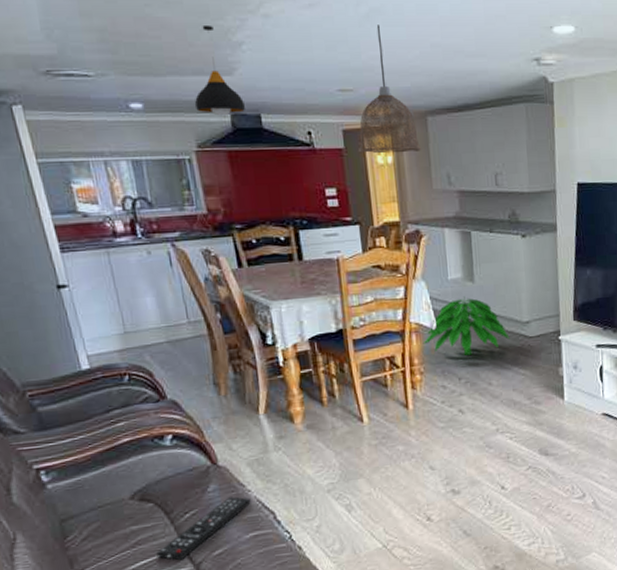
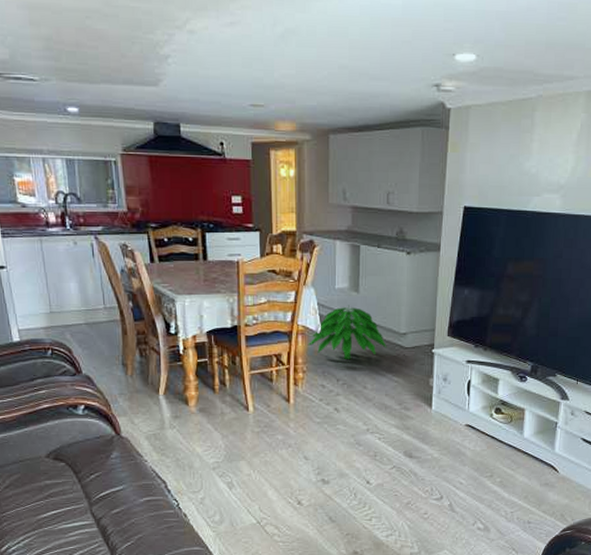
remote control: present [156,496,251,561] -> none [65,465,147,515]
pendant light: present [194,26,245,116] -> none [122,39,166,124]
pendant lamp: present [357,25,422,154] -> none [263,45,322,168]

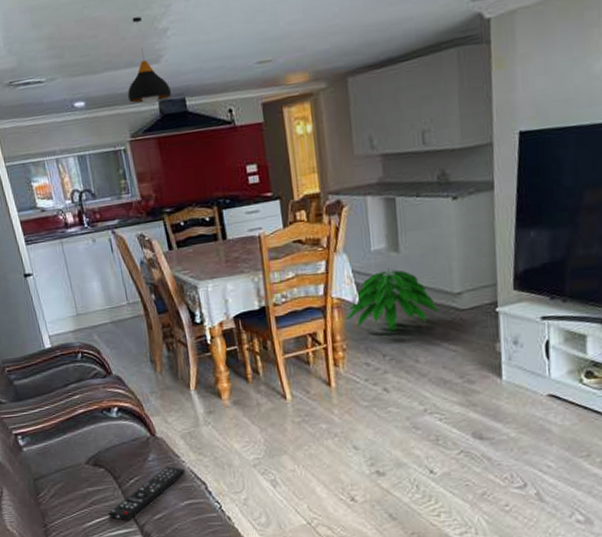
remote control: none [65,465,147,515] -> present [108,466,185,522]
pendant light: none [122,39,166,124] -> present [127,16,171,105]

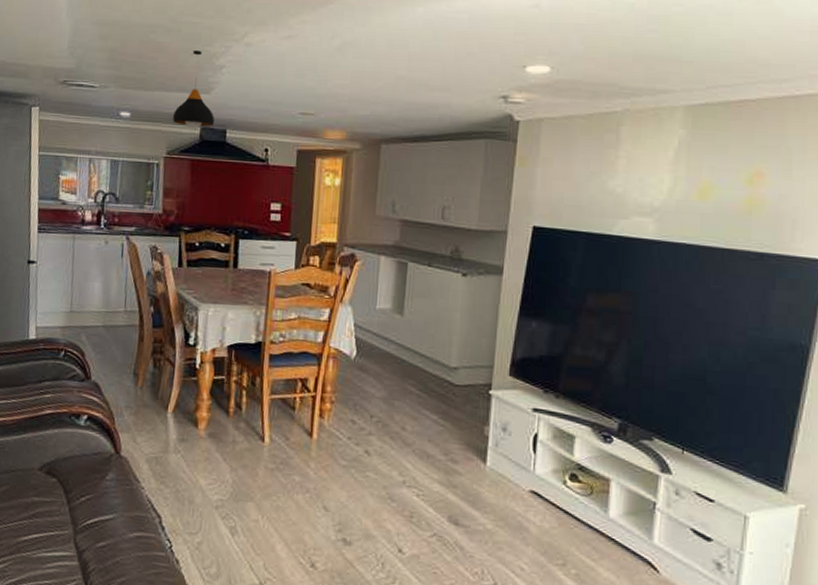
remote control: present [108,466,185,522] -> none [48,490,142,544]
indoor plant: present [346,268,439,331] -> none [340,329,433,393]

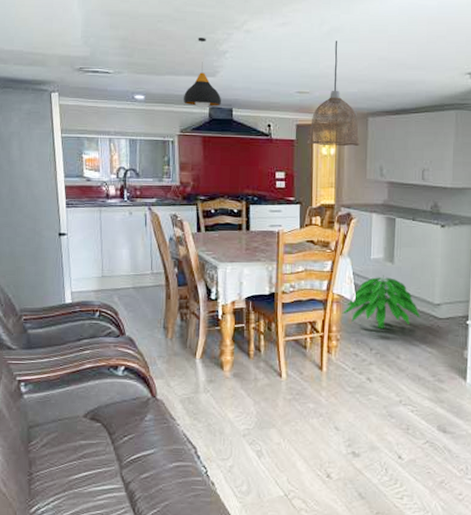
pendant lamp: none [308,56,371,177] -> present [306,41,361,147]
indoor plant: none [340,329,433,393] -> present [343,275,421,329]

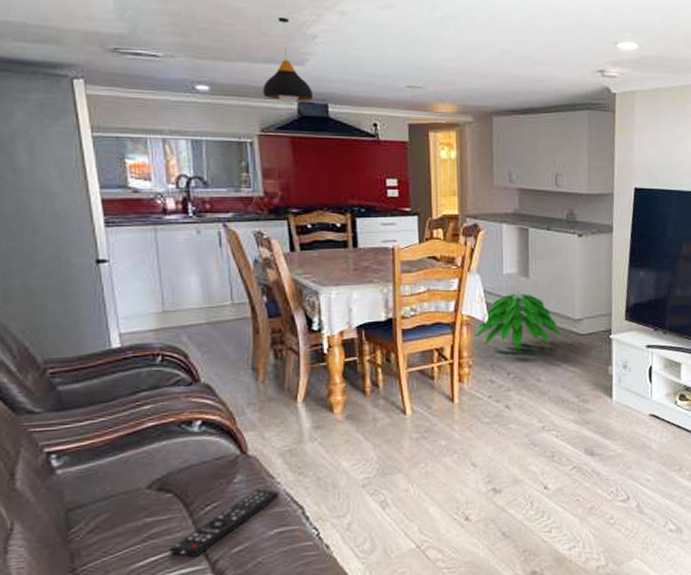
remote control: none [96,428,178,478] -> present [169,489,279,558]
pendant lamp: present [306,41,361,147] -> none [422,29,486,150]

